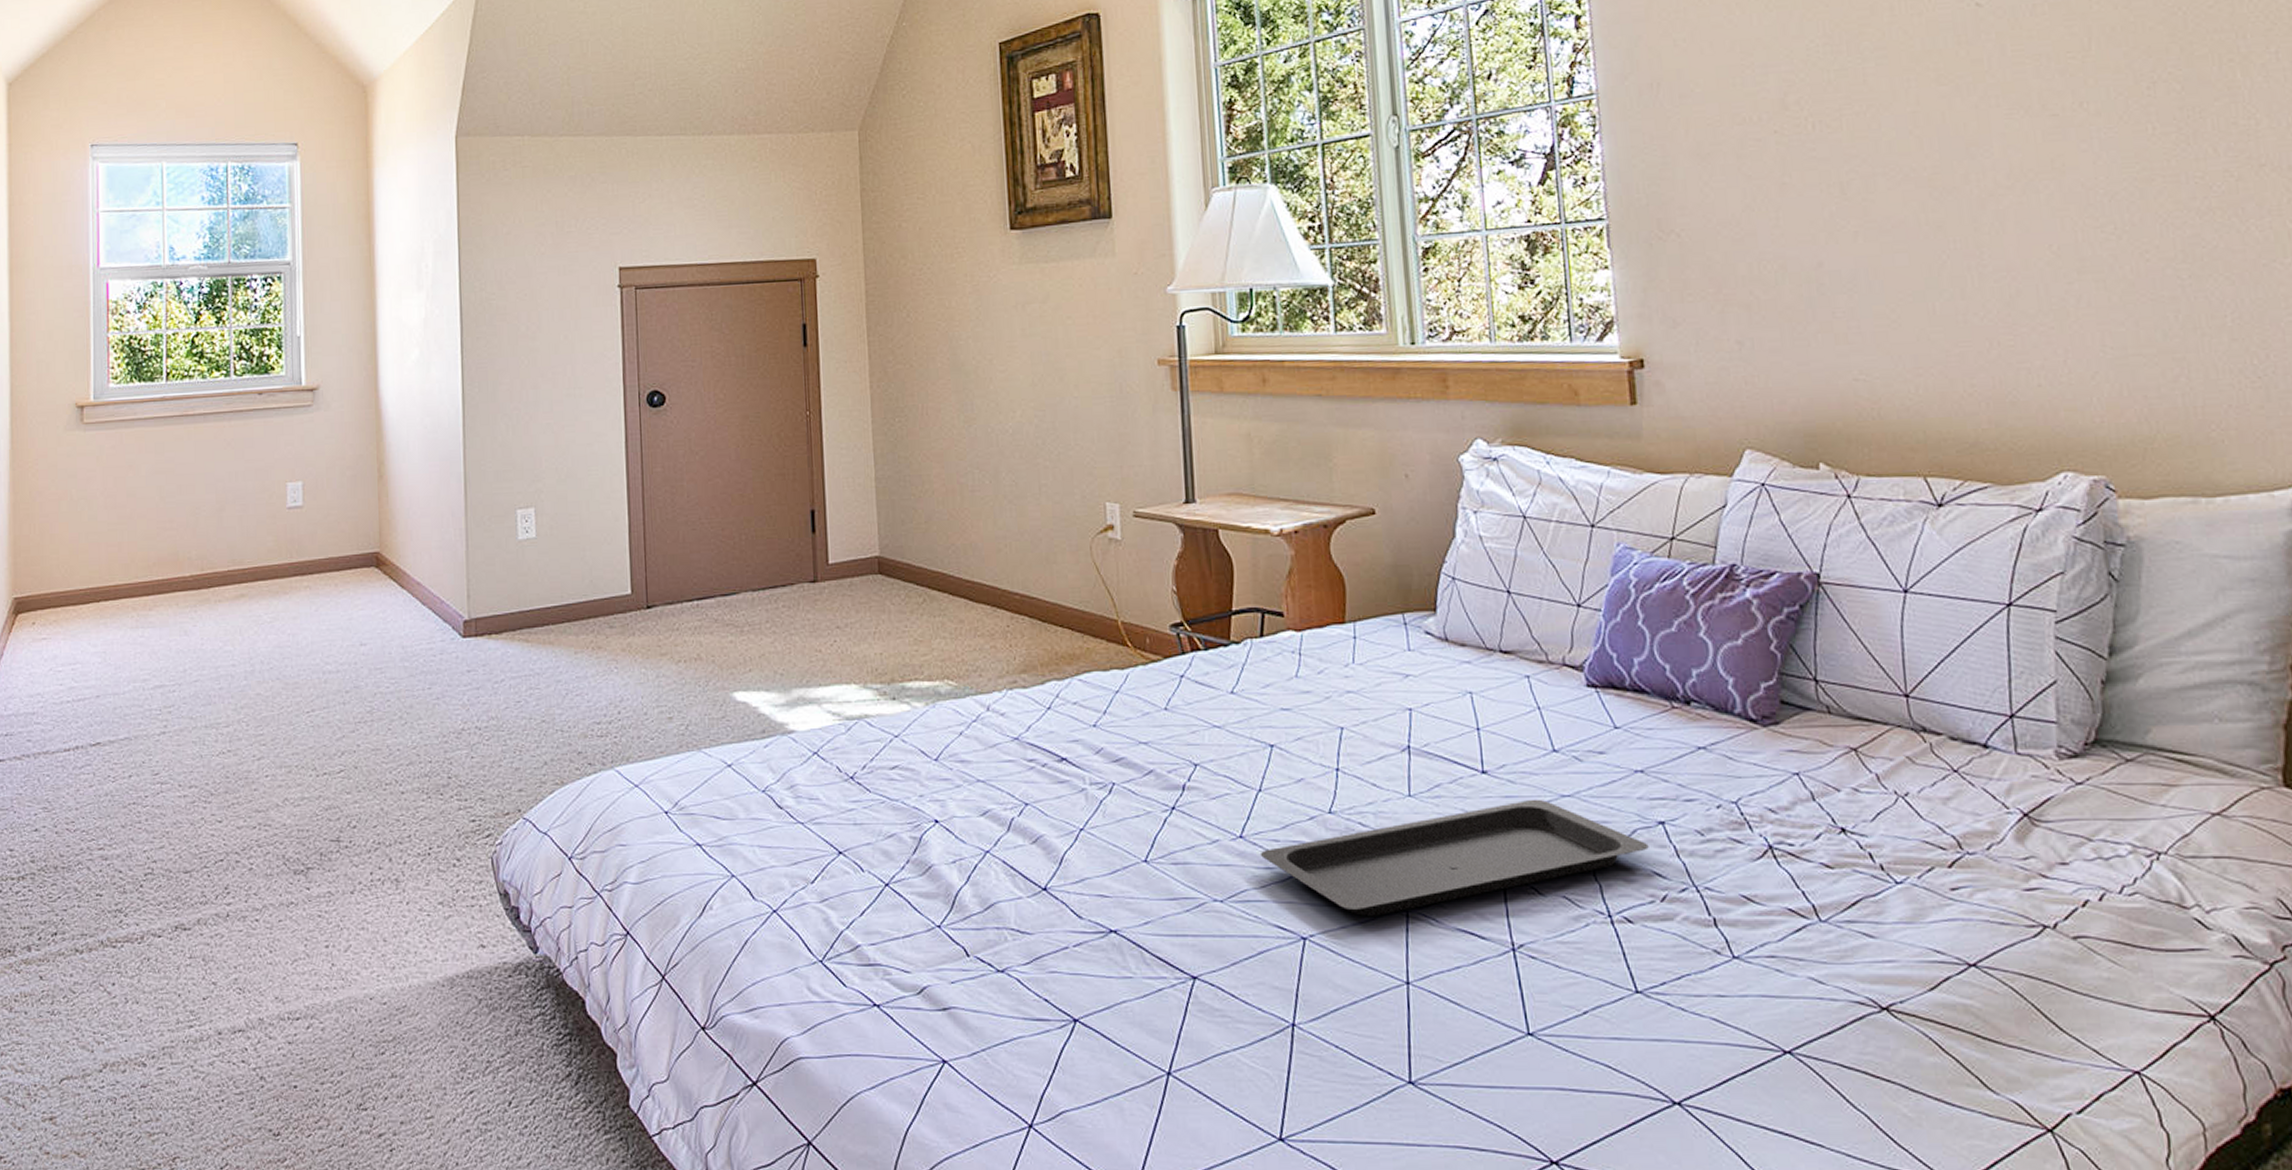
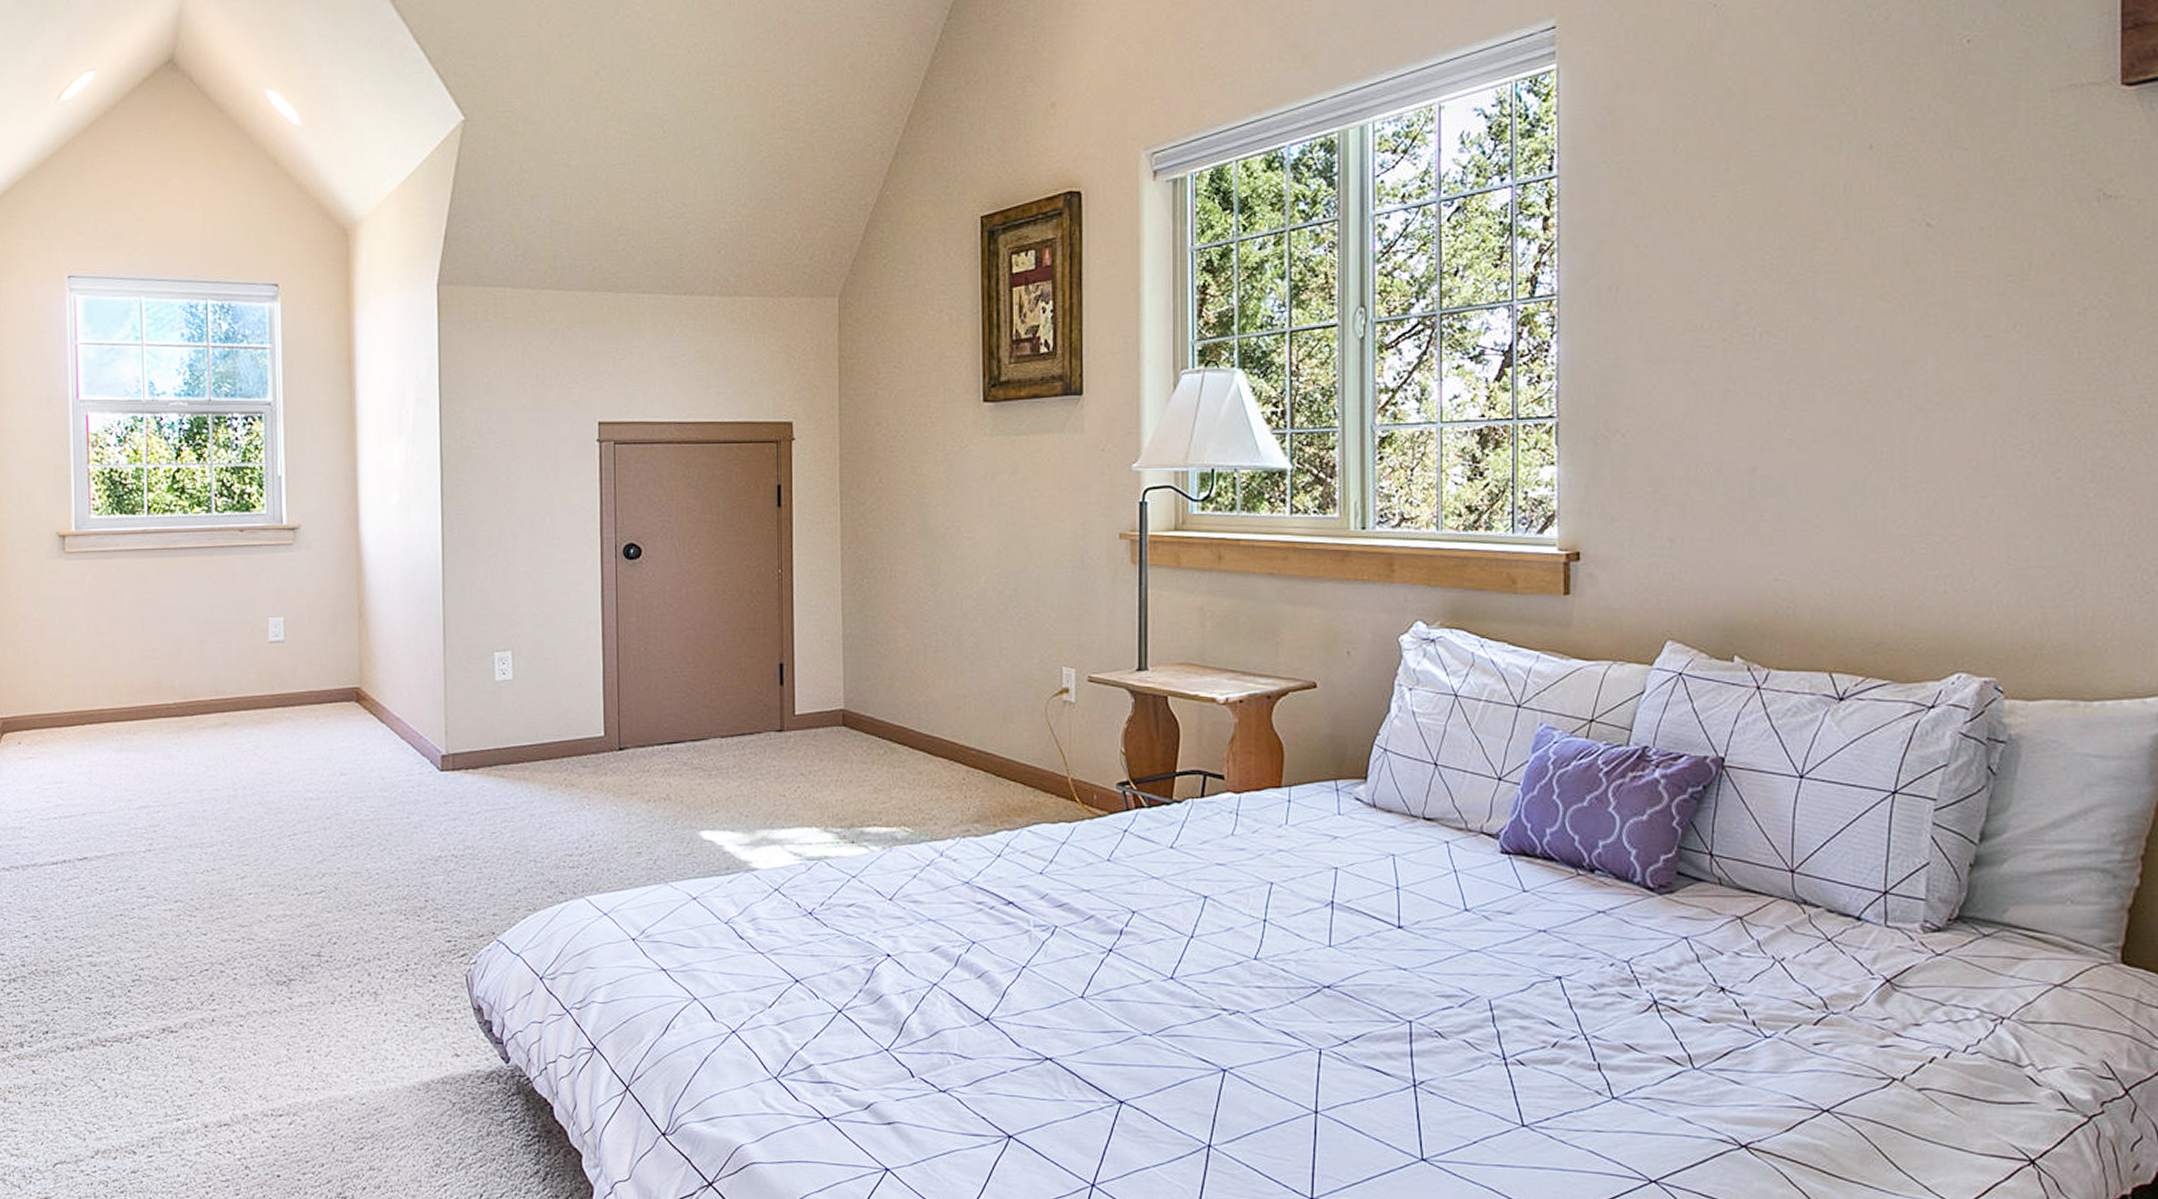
serving tray: present [1260,799,1649,916] -> none [1188,952,1545,1052]

